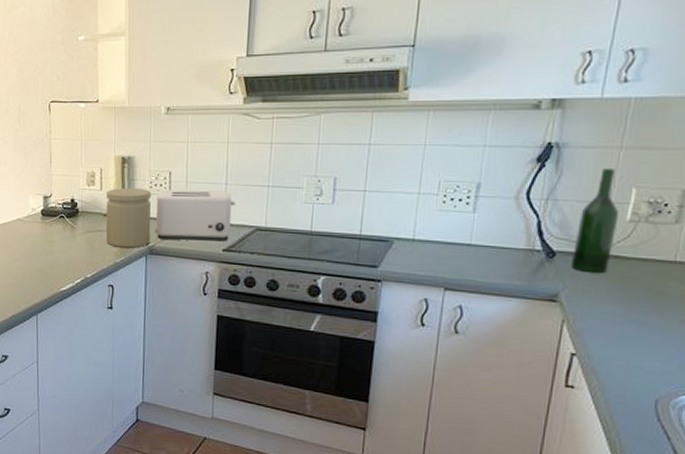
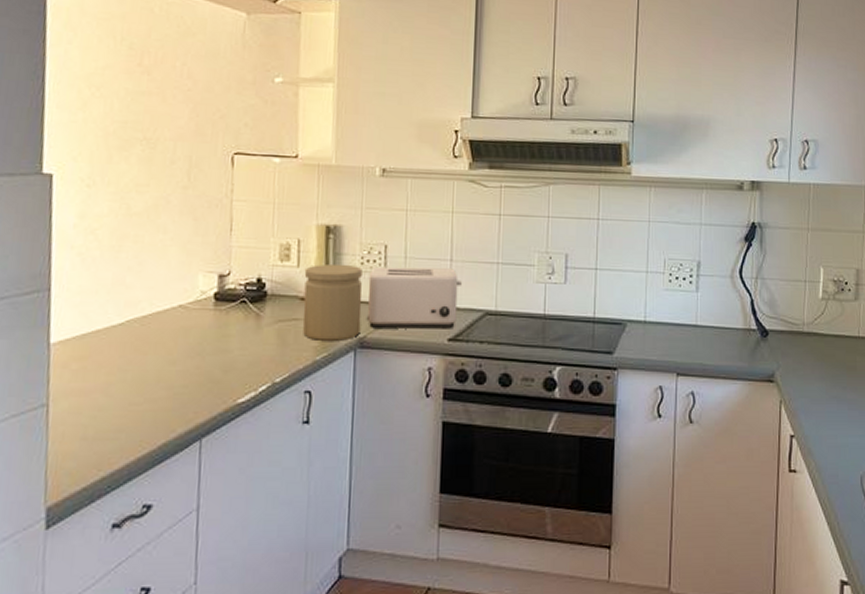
wine bottle: present [570,169,620,273] -> none [781,248,814,350]

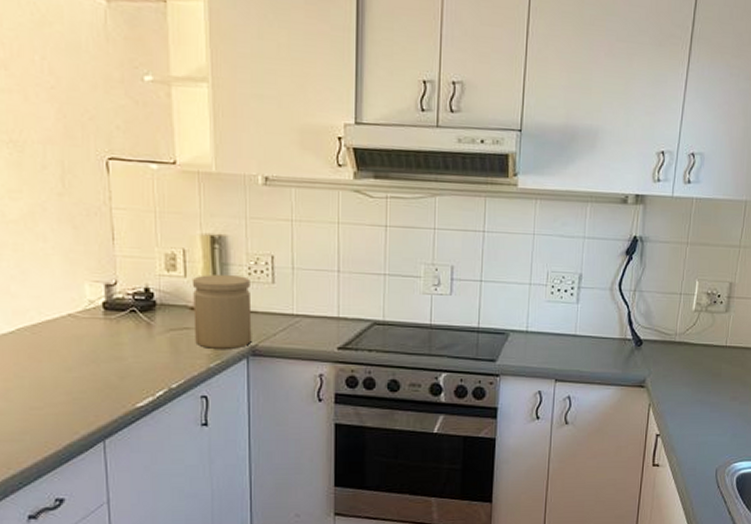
toaster: present [366,266,462,330] -> none [257,277,349,339]

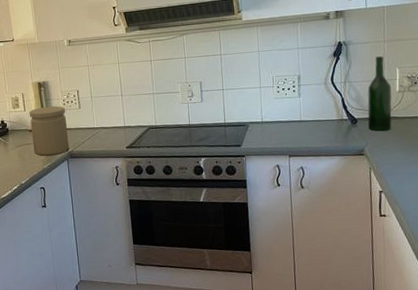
wine bottle: none [653,262,688,358] -> present [367,56,392,131]

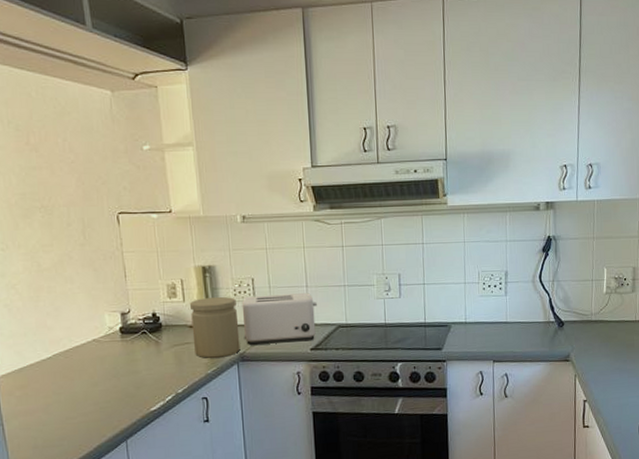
toaster: none [69,101,131,145] -> present [242,293,317,346]
wine bottle: present [367,56,392,131] -> none [574,254,599,335]

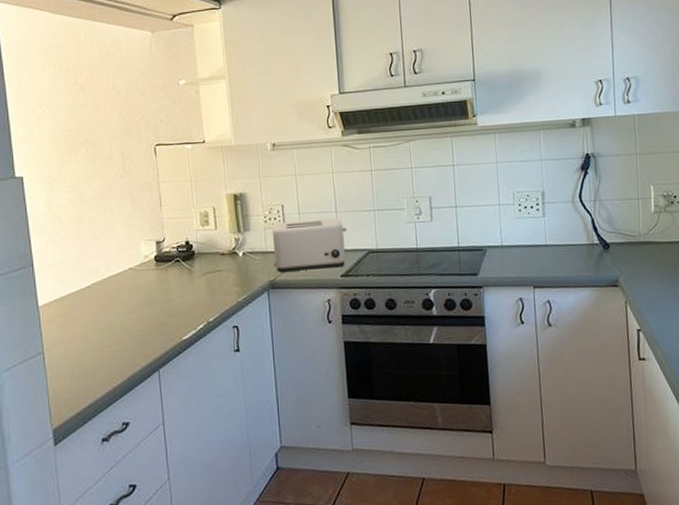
jar: present [189,296,240,358] -> none [221,223,271,286]

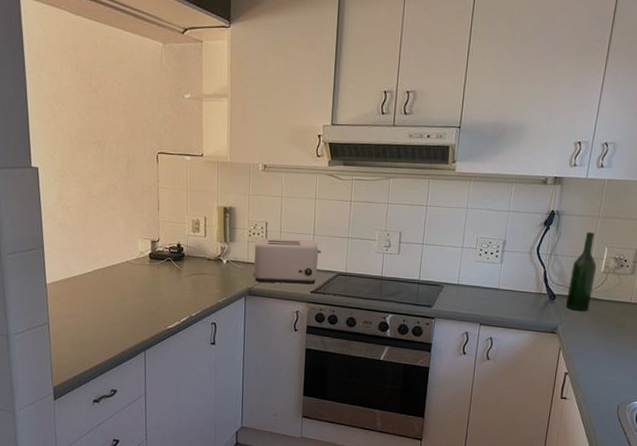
wine bottle: none [620,171,648,258] -> present [565,232,597,311]

